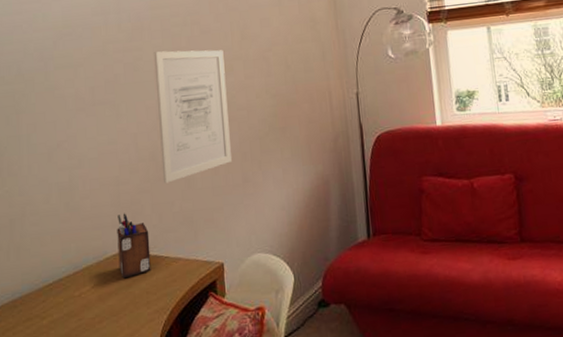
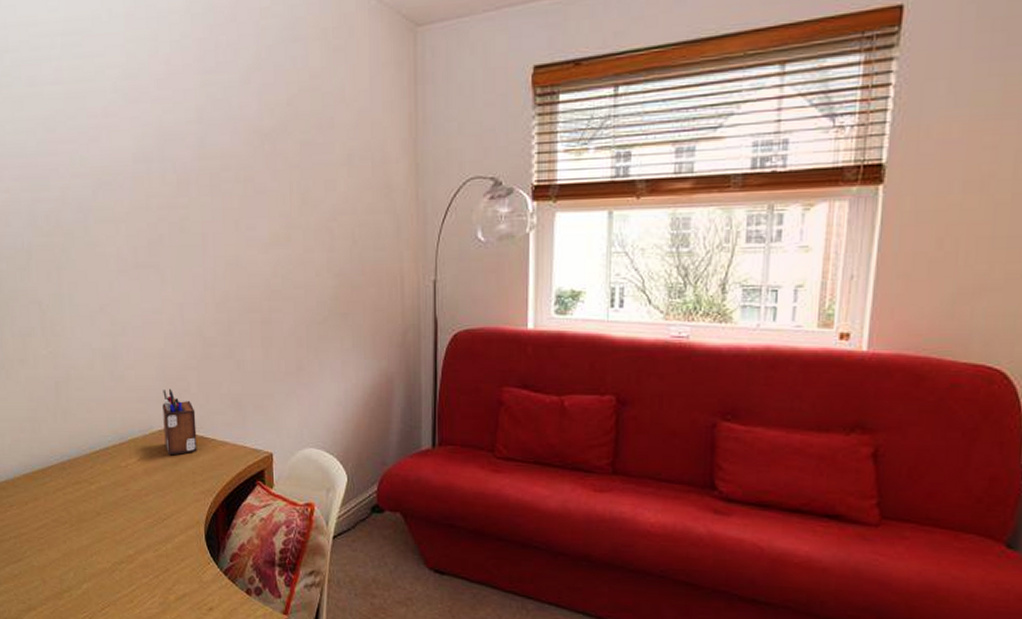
wall art: present [154,50,232,184] -> none [202,211,285,362]

